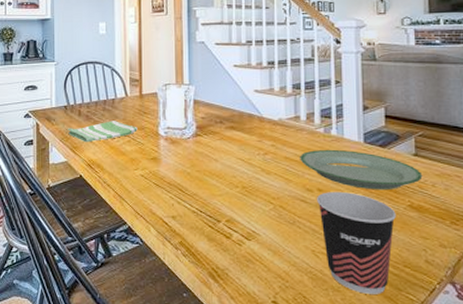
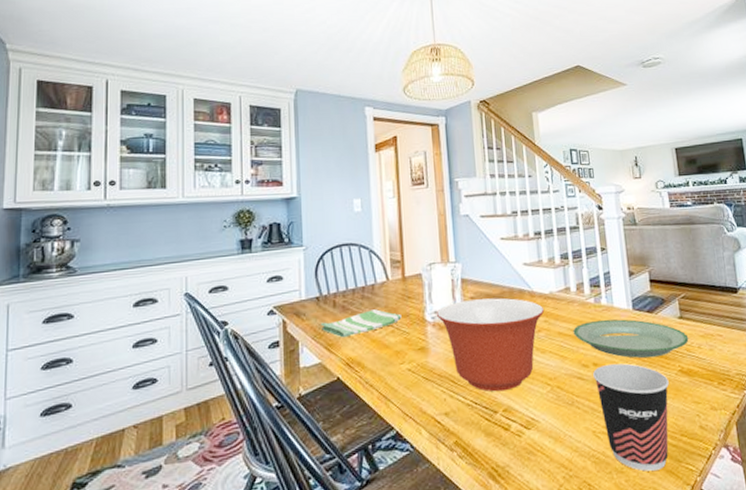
mixing bowl: none [168,120,273,204] -> present [436,298,545,392]

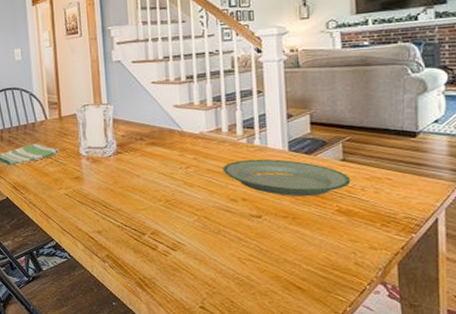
mixing bowl: present [436,298,545,392] -> none [89,136,194,217]
cup: present [593,363,669,472] -> none [241,200,324,297]

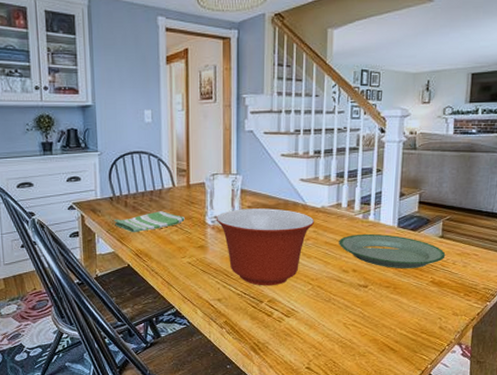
mixing bowl: none [89,136,194,217] -> present [216,208,315,286]

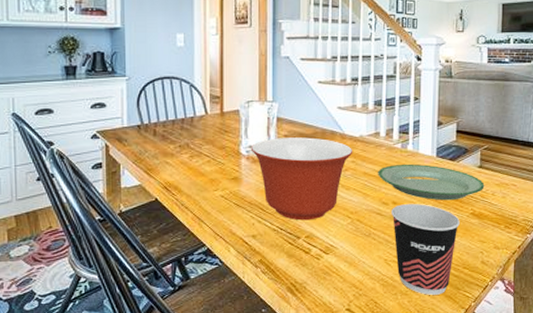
dish towel: present [113,211,185,233] -> none [141,140,218,164]
cup: none [351,272,419,357] -> present [391,204,460,295]

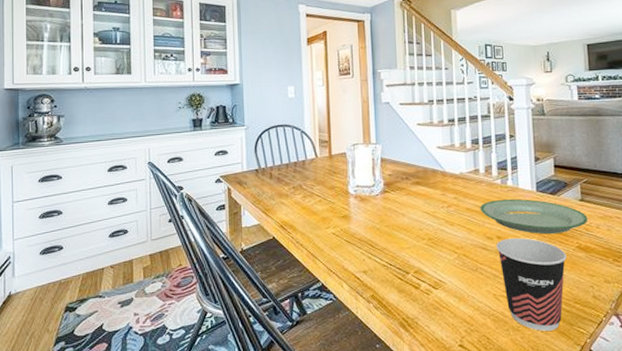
mixing bowl: present [250,137,353,221] -> none [358,176,455,256]

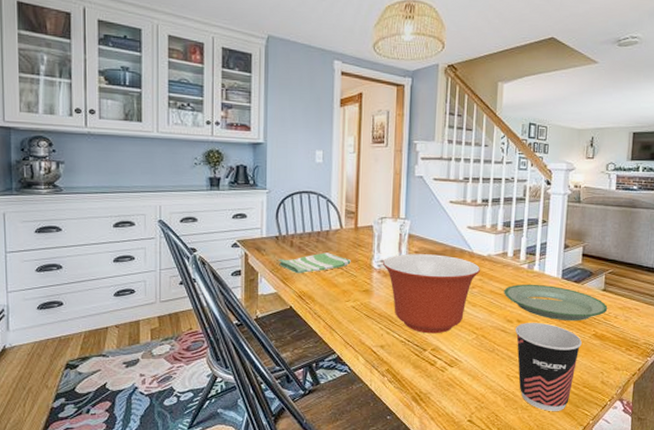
dish towel: none [259,181,328,204] -> present [278,252,351,274]
mixing bowl: none [358,176,455,256] -> present [382,254,481,334]

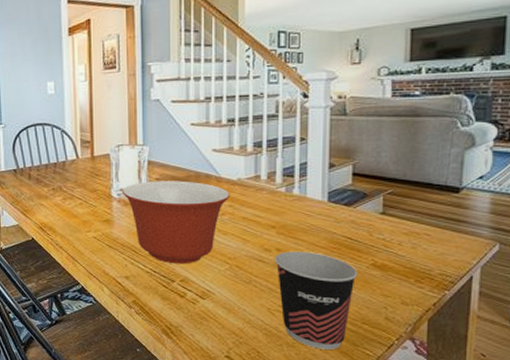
dish towel: present [278,252,351,274] -> none [17,183,89,206]
plate: present [504,284,608,321] -> none [259,209,389,250]

